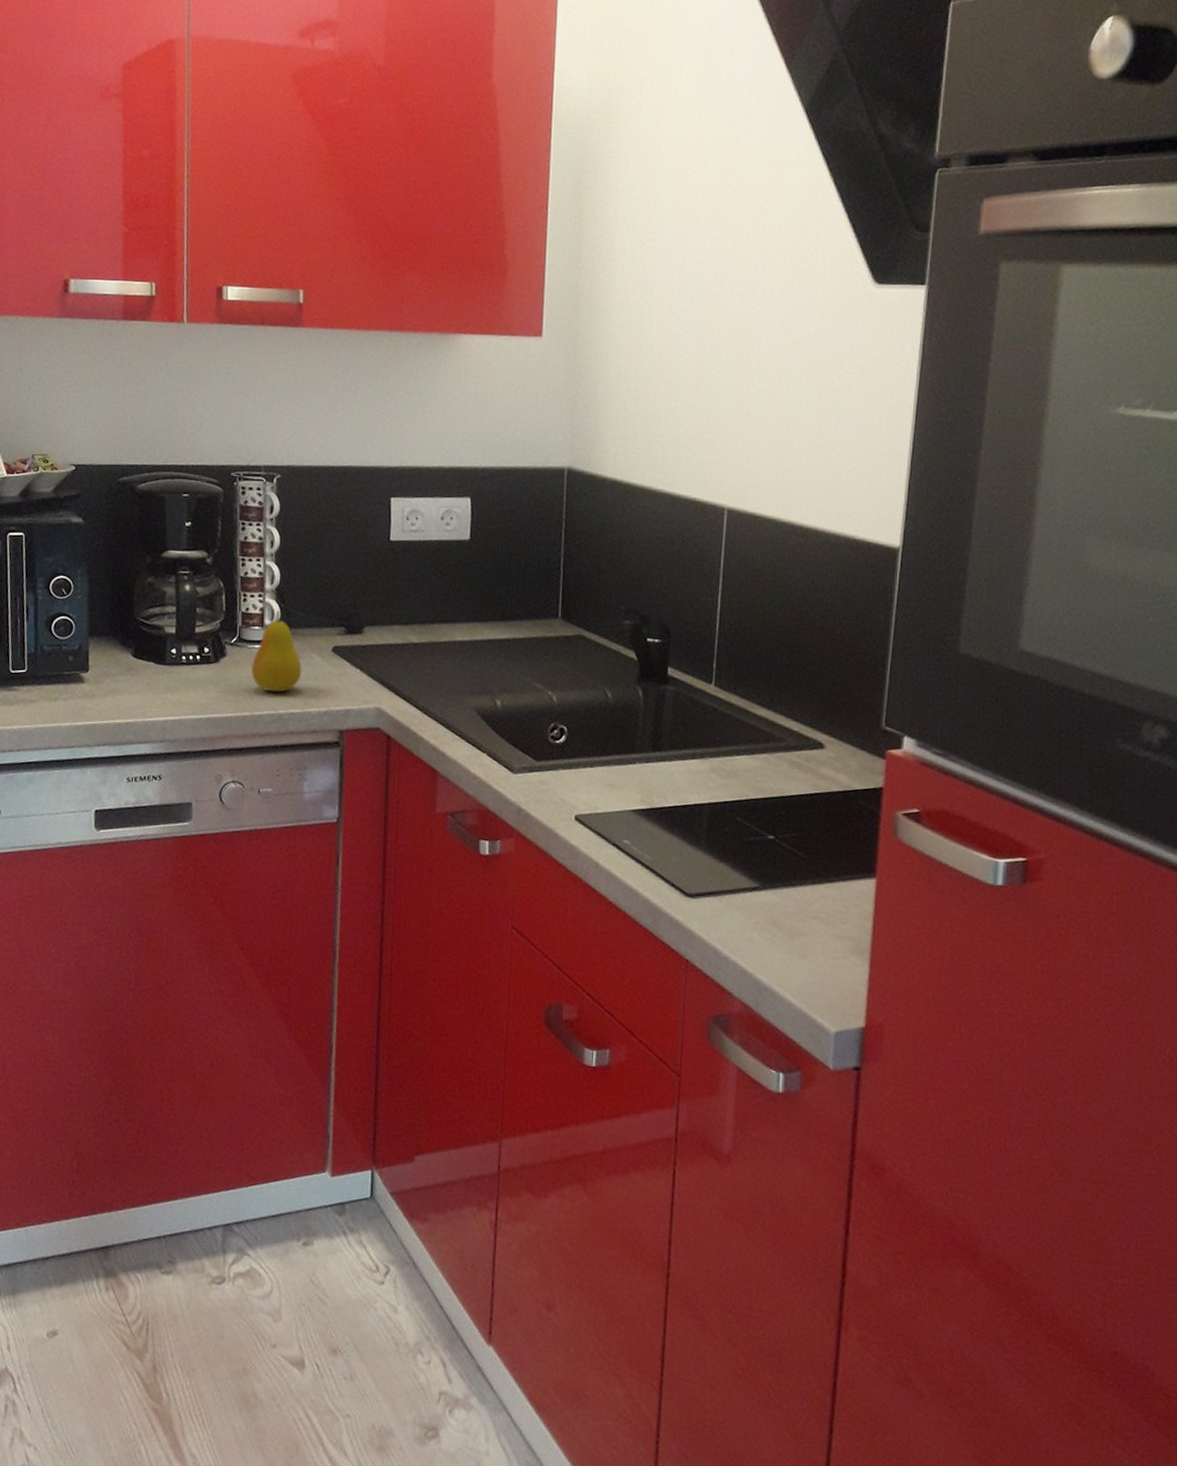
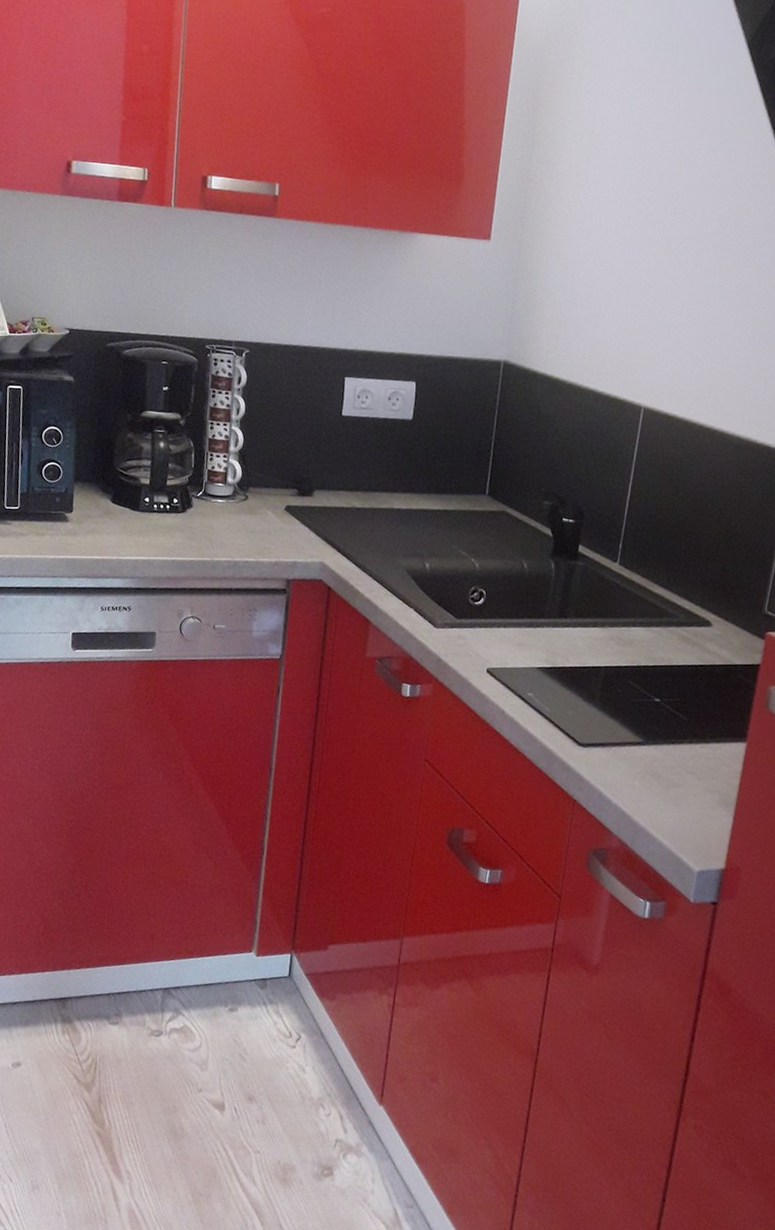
fruit: present [250,611,302,693] -> none [212,471,258,543]

